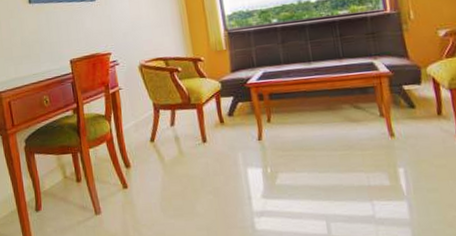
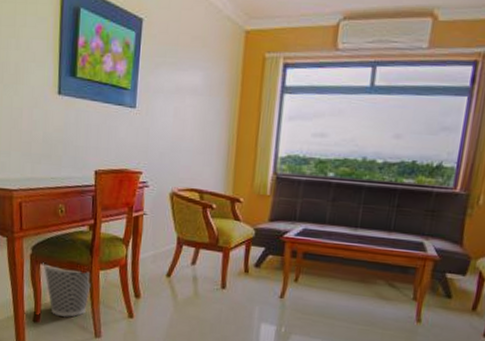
wastebasket: none [37,152,84,201] -> present [43,262,91,318]

